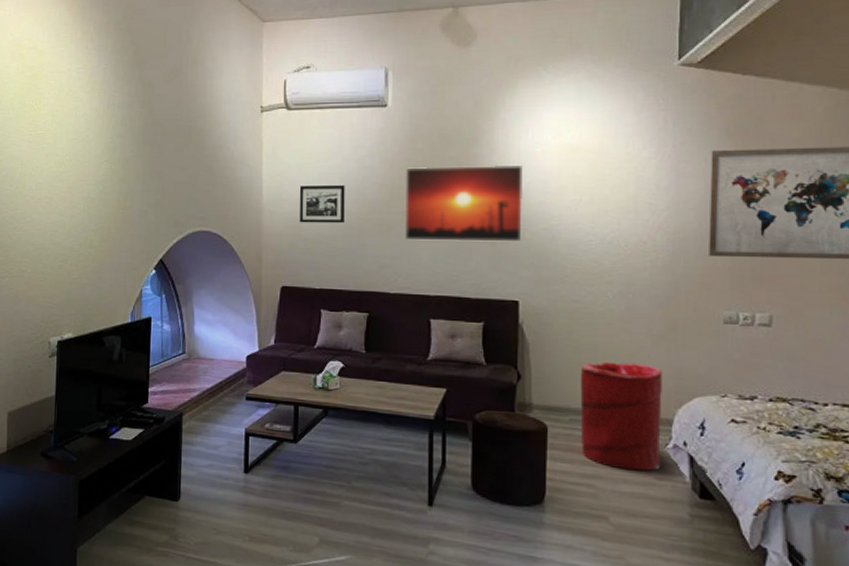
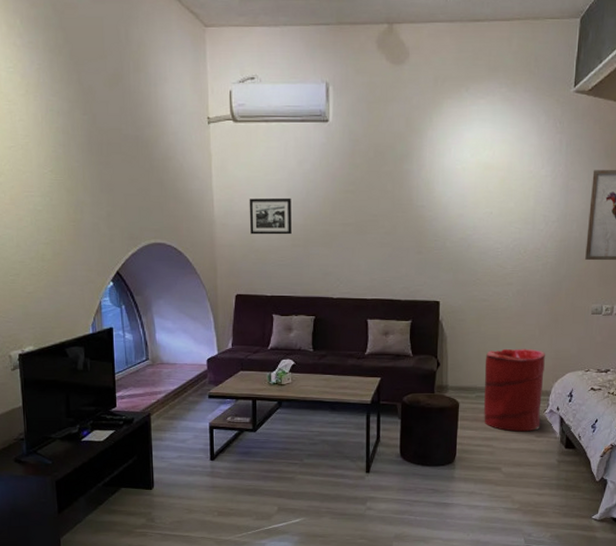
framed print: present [404,164,524,242] -> none [345,180,446,250]

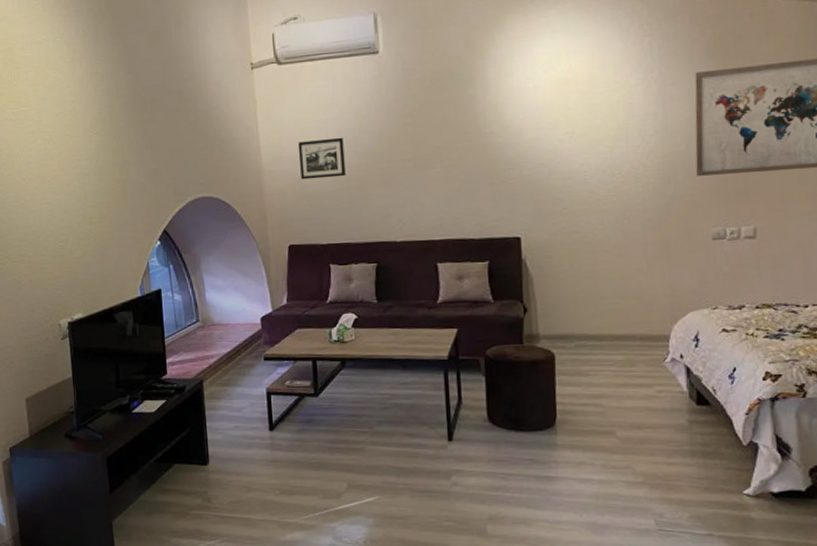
laundry hamper: present [484,348,546,432] -> none [582,285,661,387]

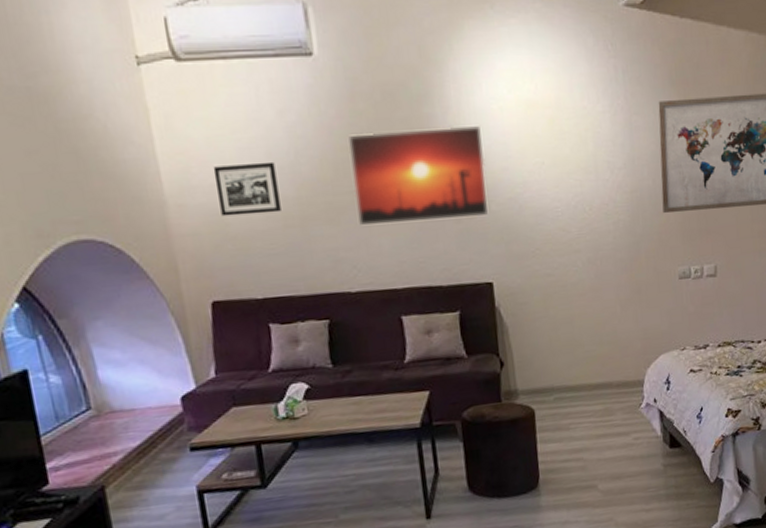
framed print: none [402,103,520,188] -> present [348,126,489,226]

